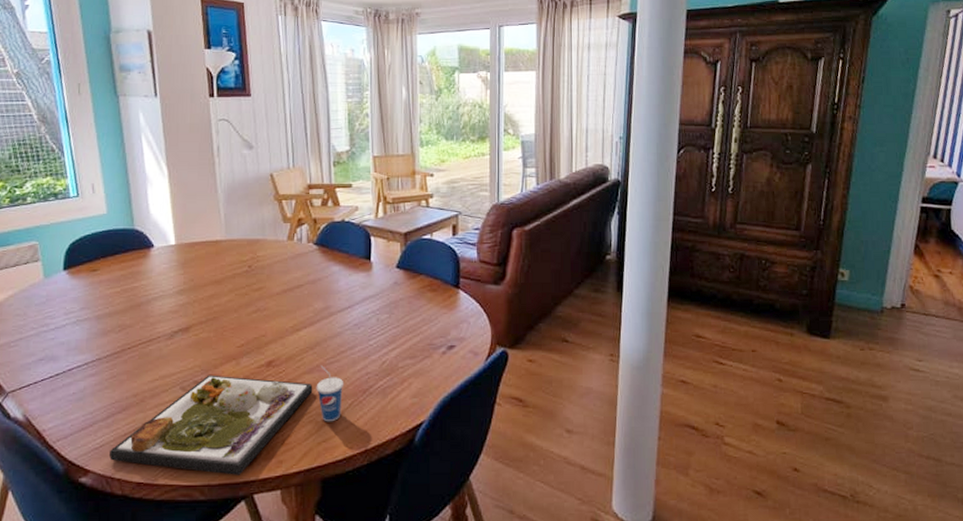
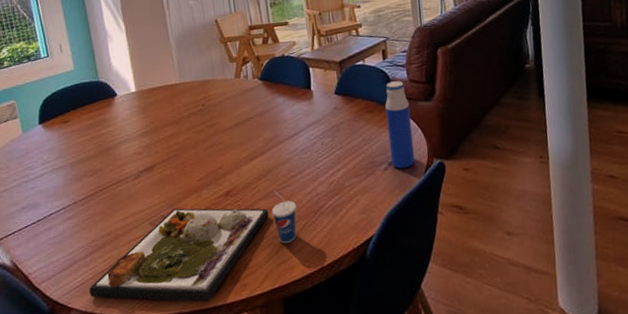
water bottle: none [450,260,477,354] -> present [385,81,415,169]

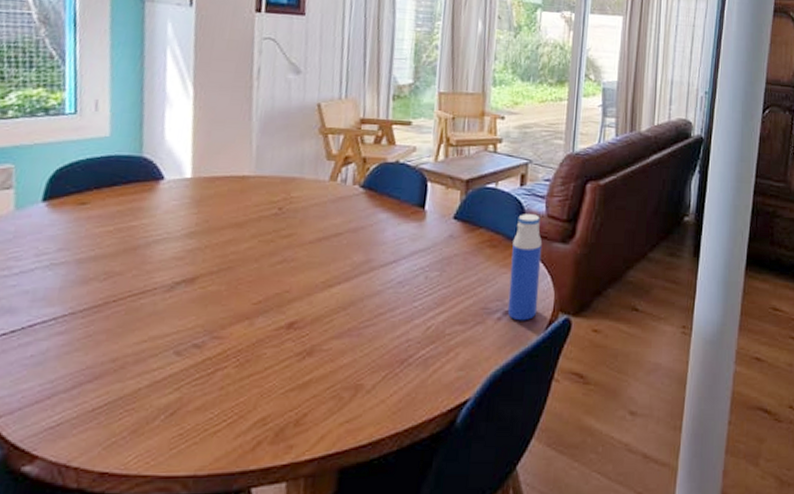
dinner plate: present [88,208,269,302] -> none [66,337,341,463]
cup: present [271,191,297,244] -> none [344,329,380,398]

